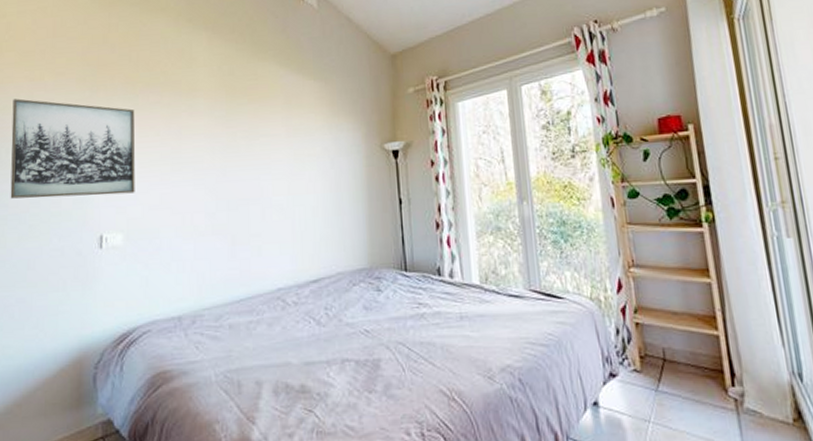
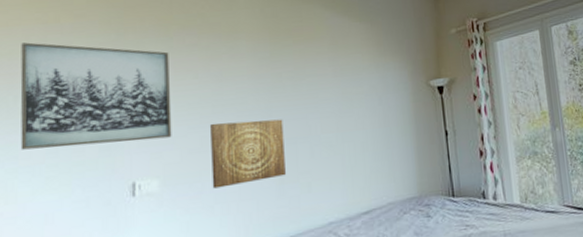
wall art: none [168,179,237,246] -> present [209,119,286,189]

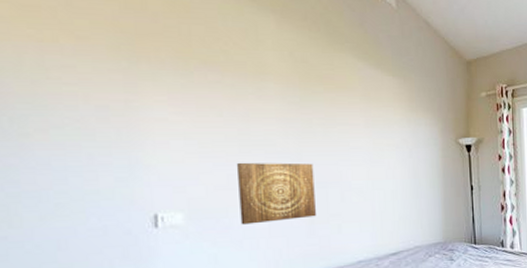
wall art: present [20,42,172,150] -> none [12,60,196,175]

